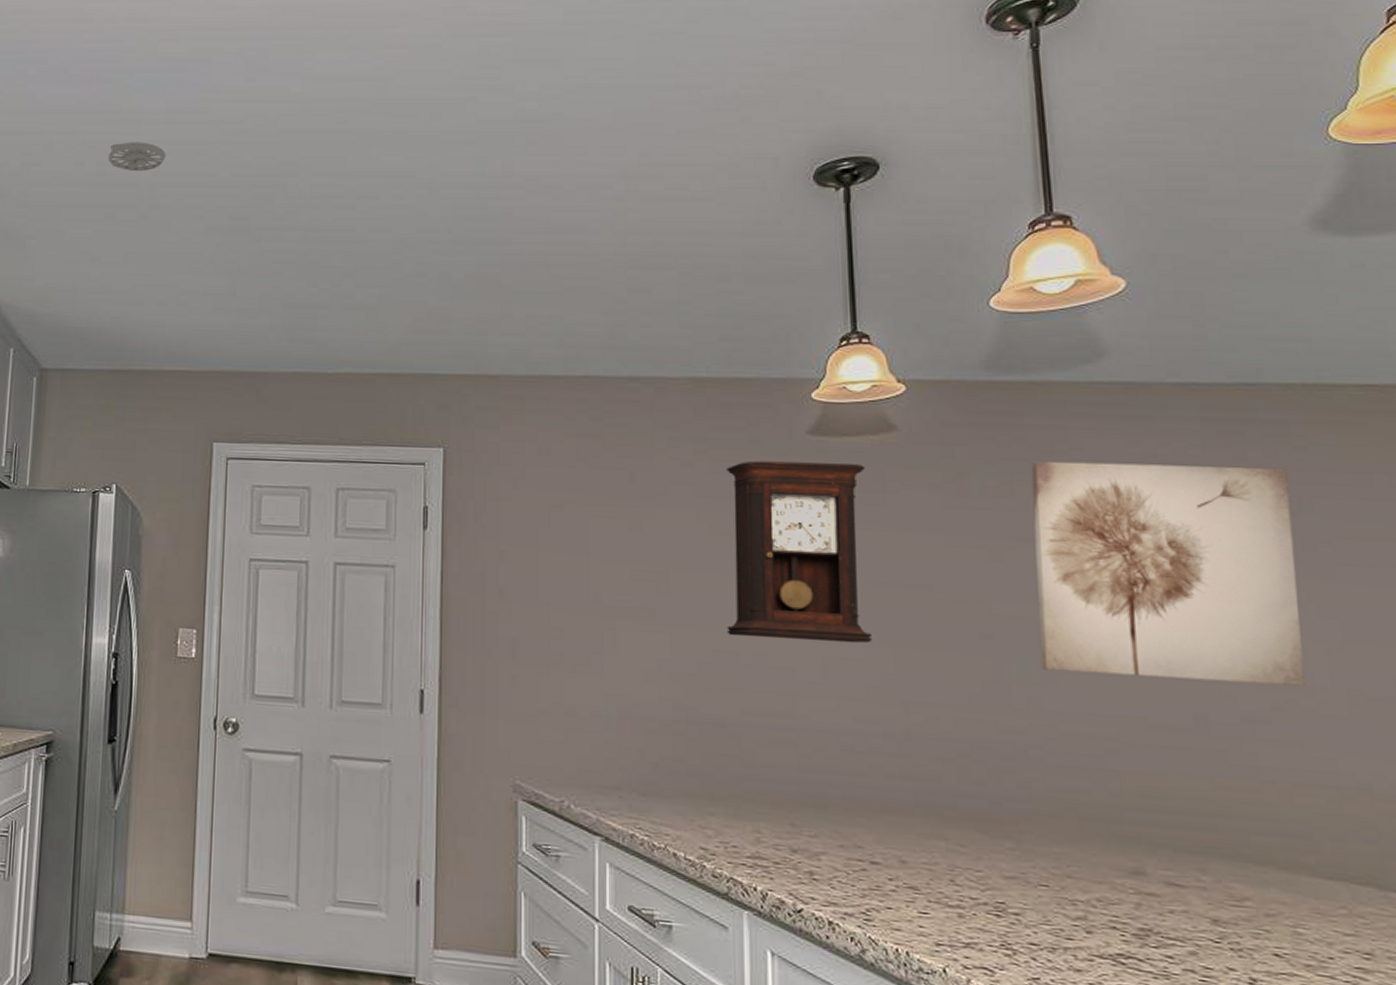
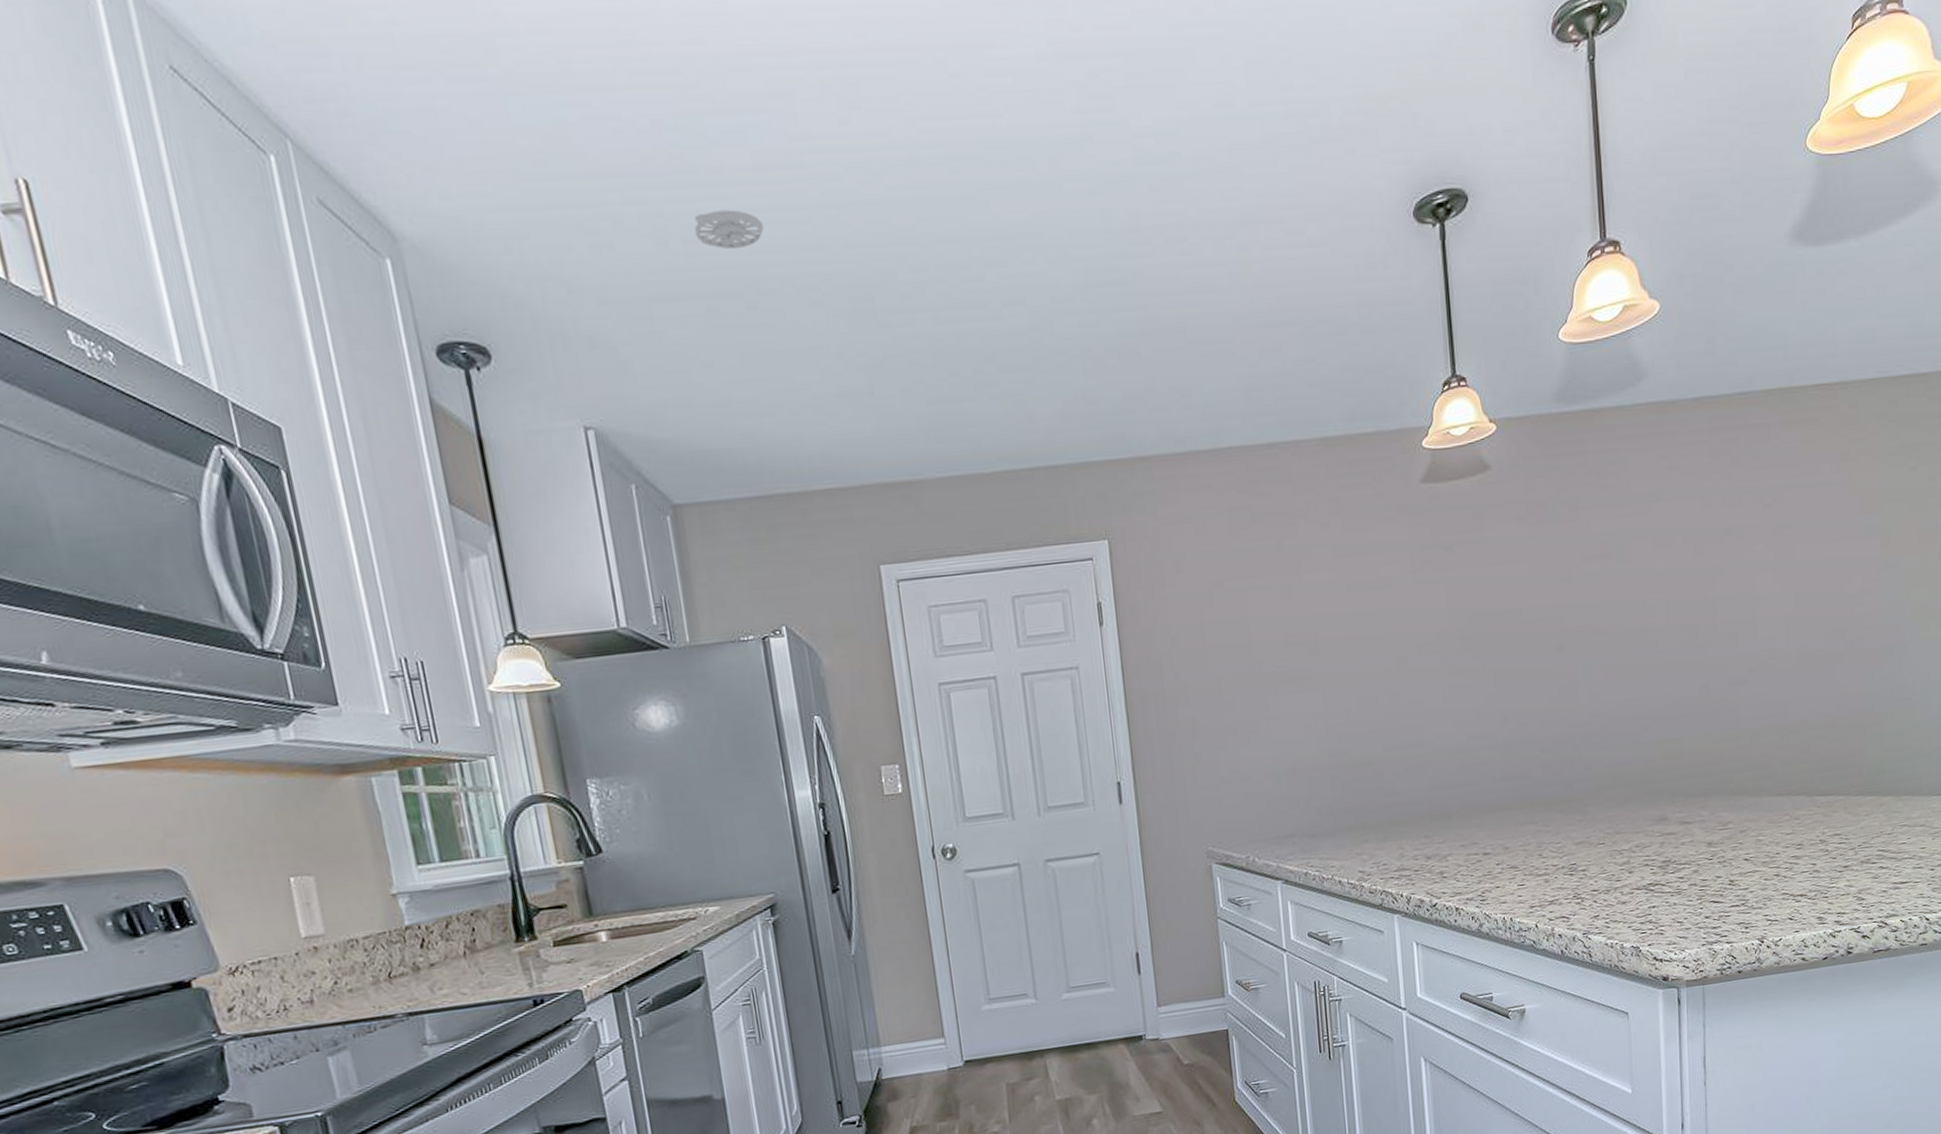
pendulum clock: present [726,460,873,644] -> none [1357,506,1479,683]
wall art: present [1030,460,1305,686] -> none [1590,466,1771,669]

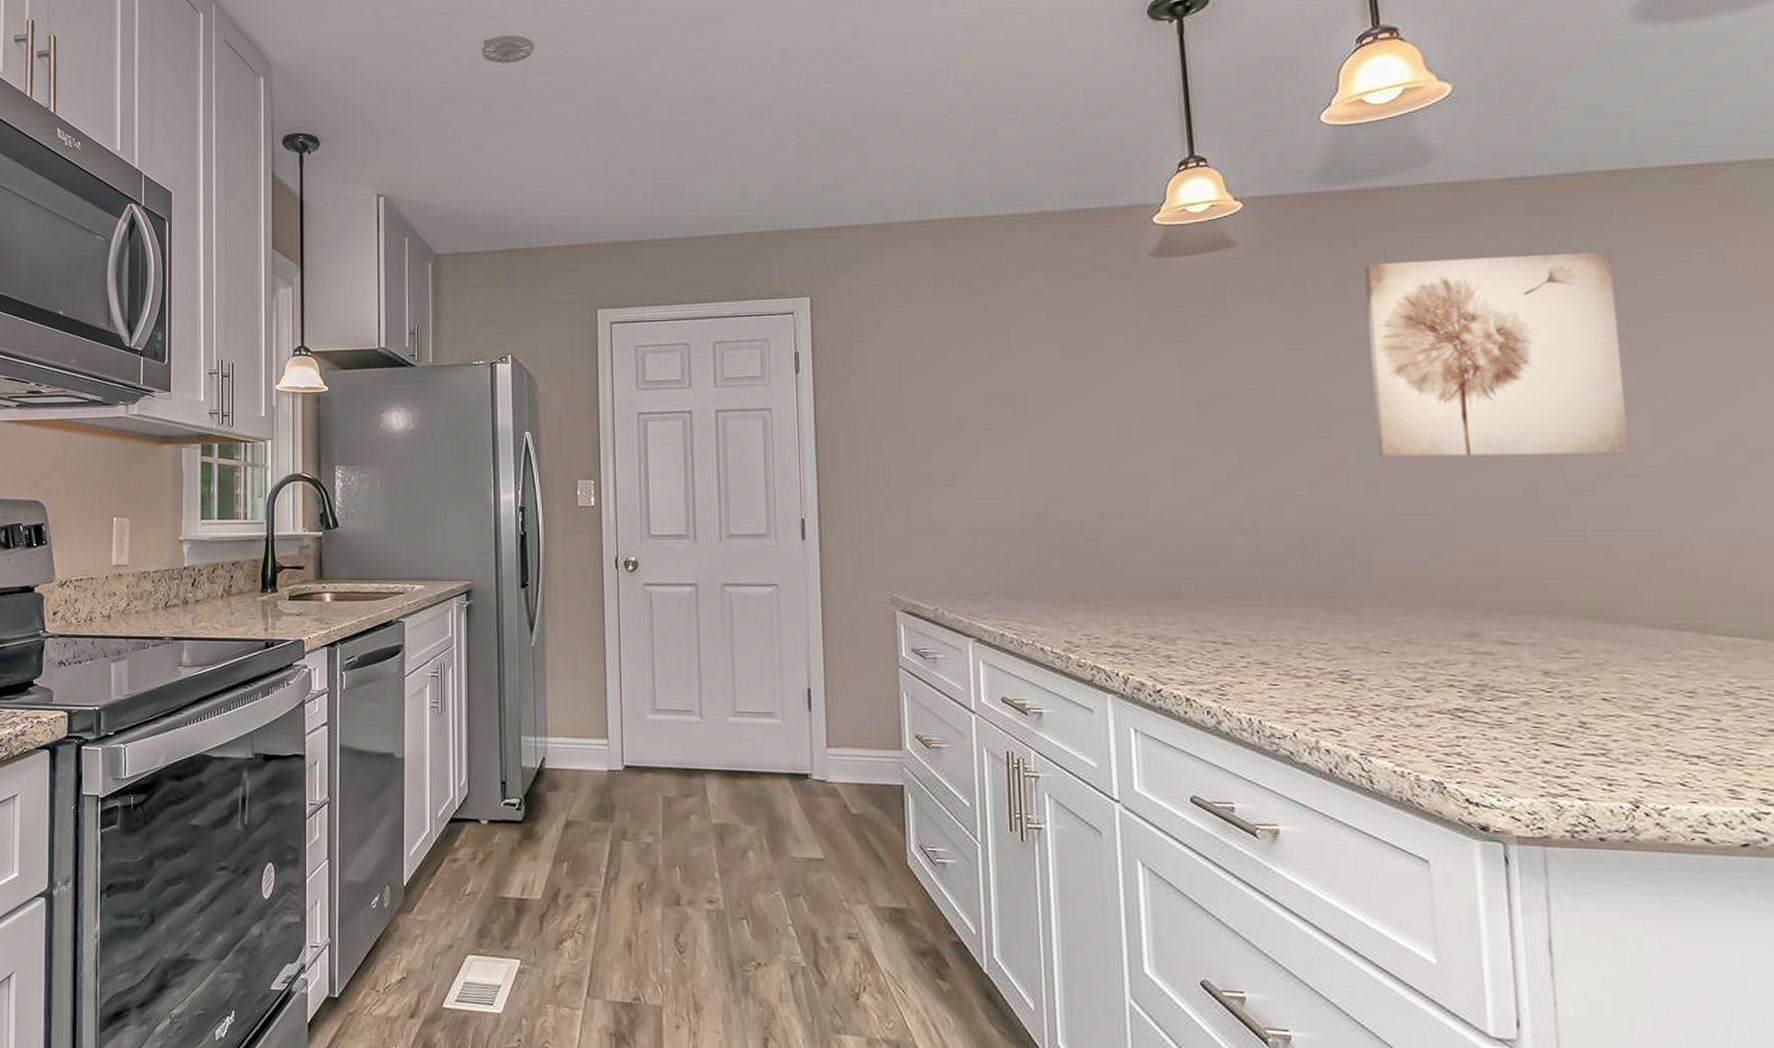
wall art: none [1590,466,1771,669] -> present [1363,251,1630,457]

